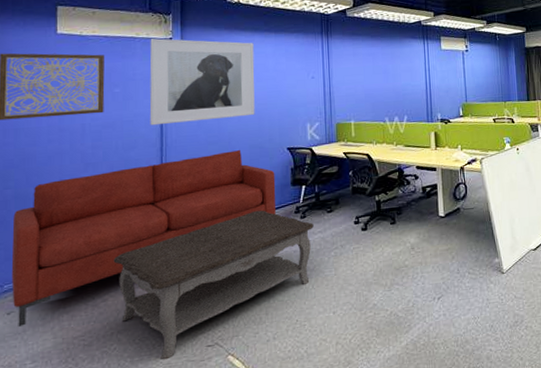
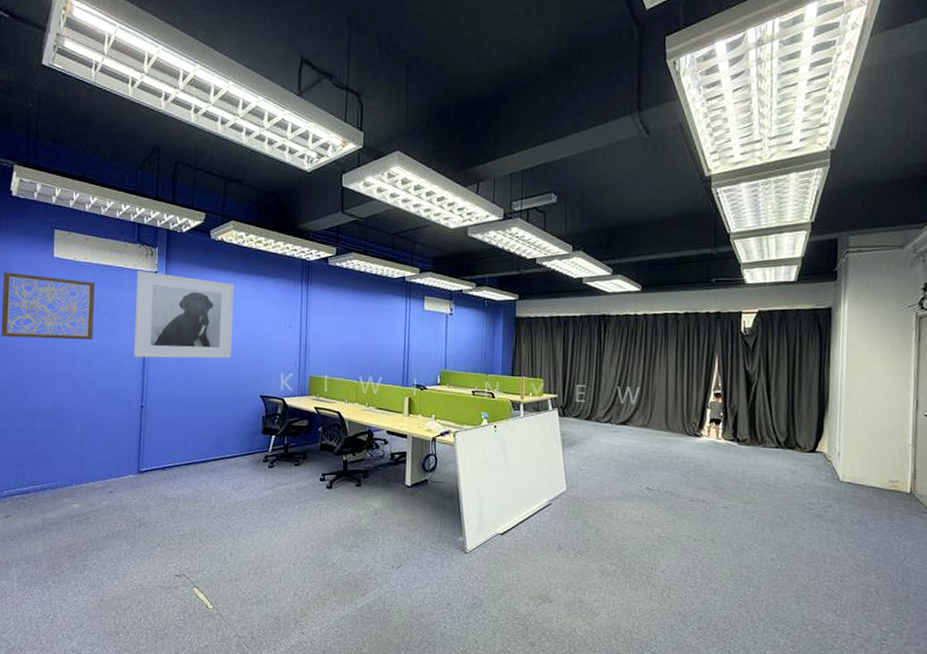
sofa: present [11,149,276,327] -> none [10,391,247,530]
coffee table: present [113,210,314,360] -> none [96,454,280,582]

